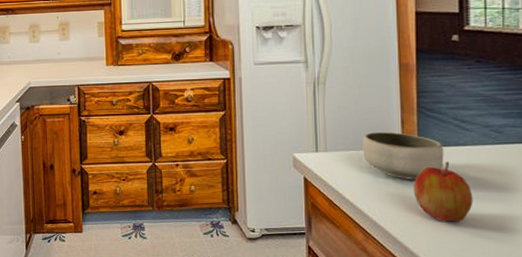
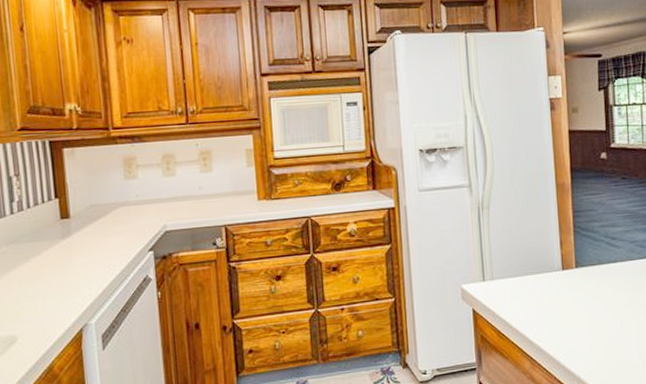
bowl: present [362,132,444,180] -> none [525,254,599,302]
apple: present [413,161,473,222] -> none [573,279,624,340]

